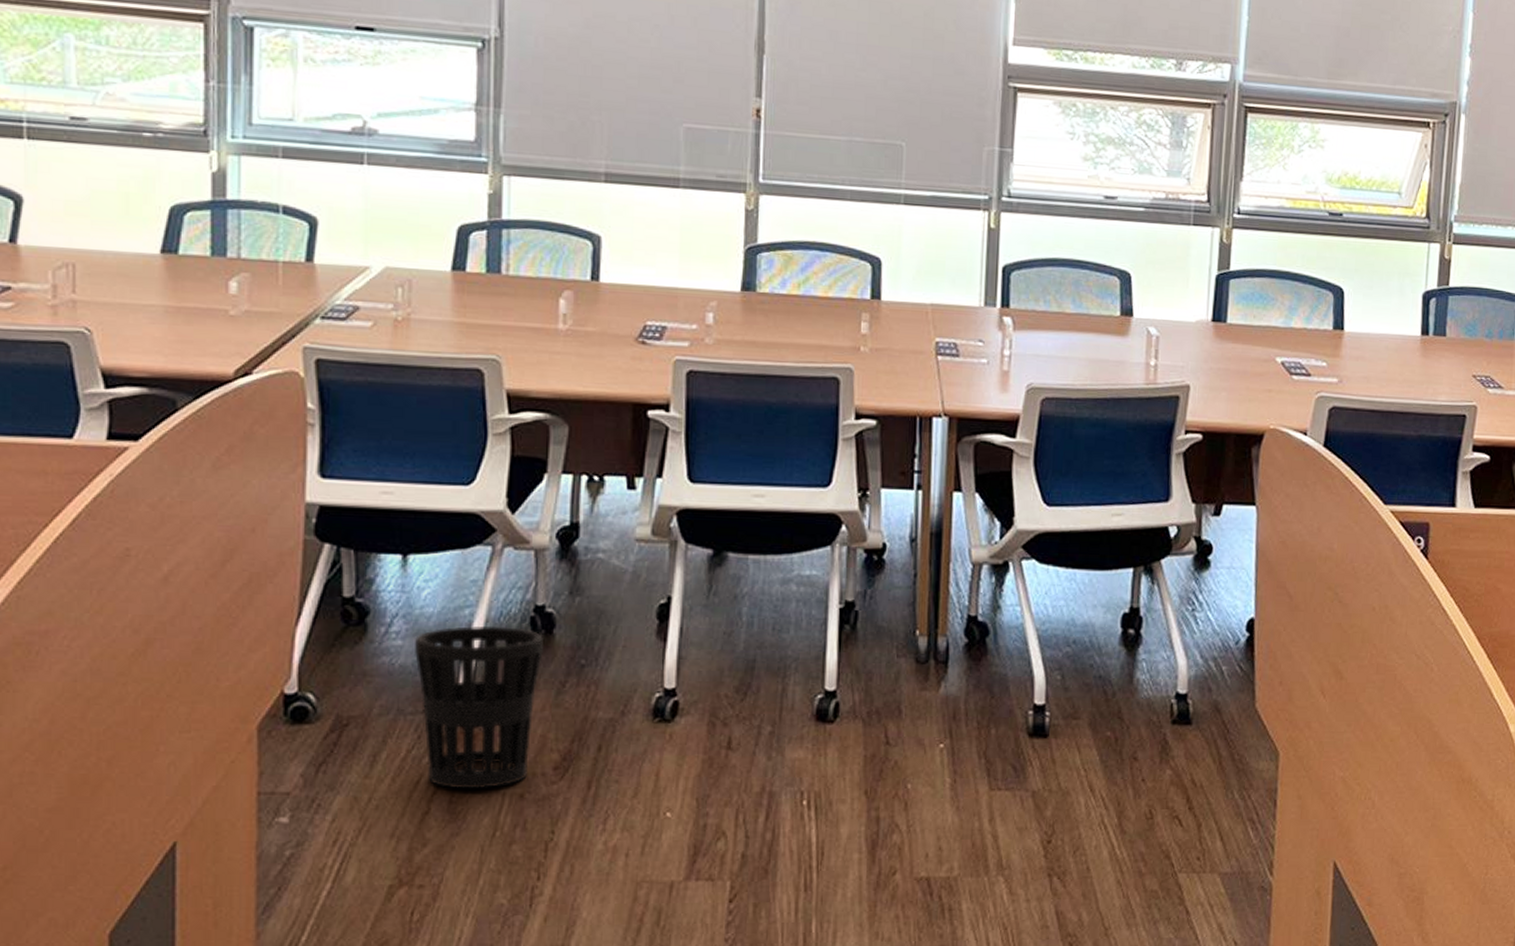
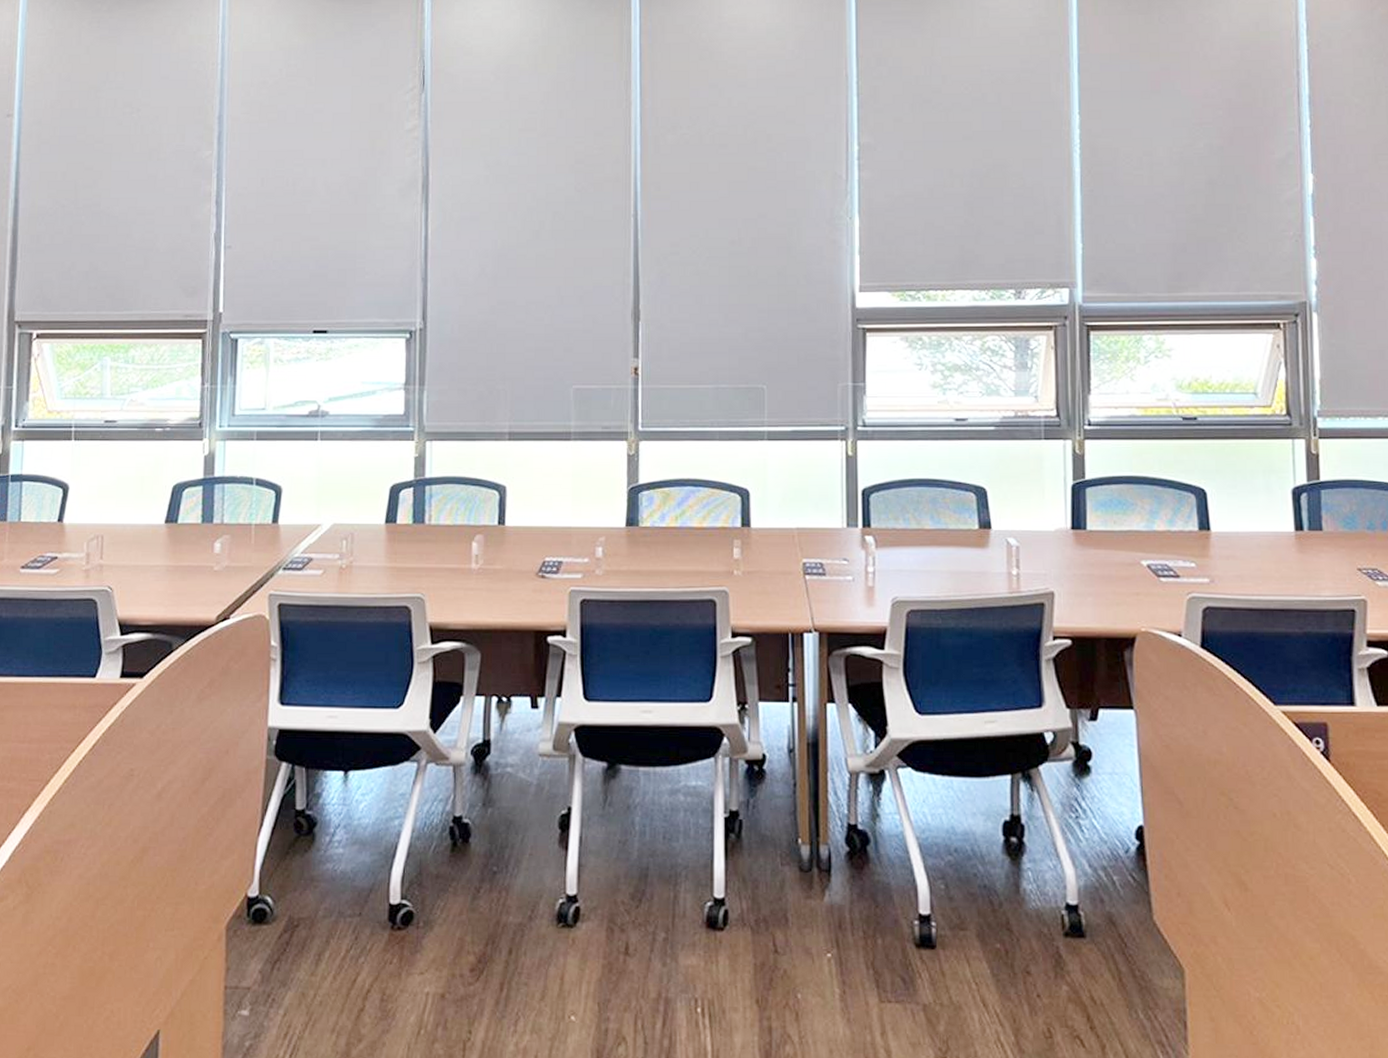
wastebasket: present [415,626,544,788] -> none [353,836,462,988]

